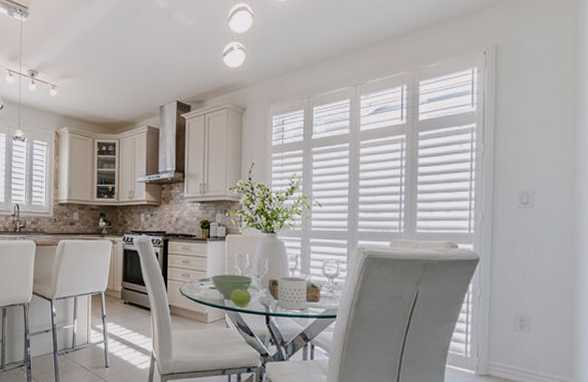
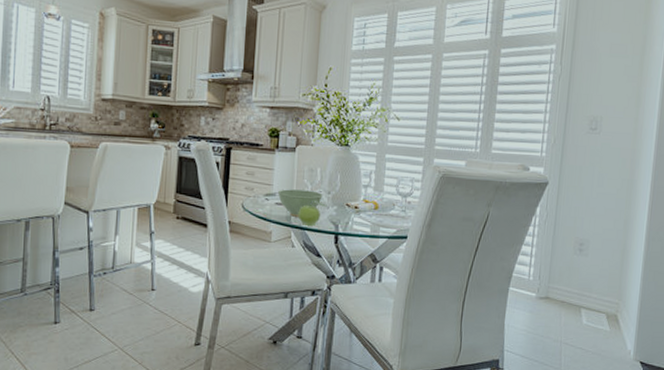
napkin holder: present [268,279,320,301] -> none [339,196,393,221]
mug: present [278,276,308,310] -> none [348,193,381,230]

